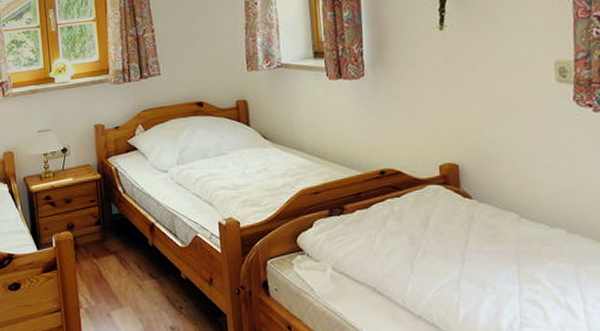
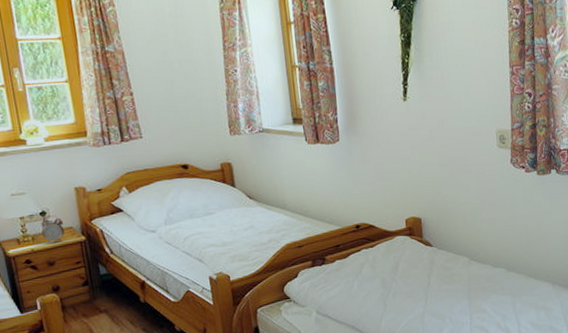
alarm clock: none [61,152,83,181] -> present [41,215,65,244]

